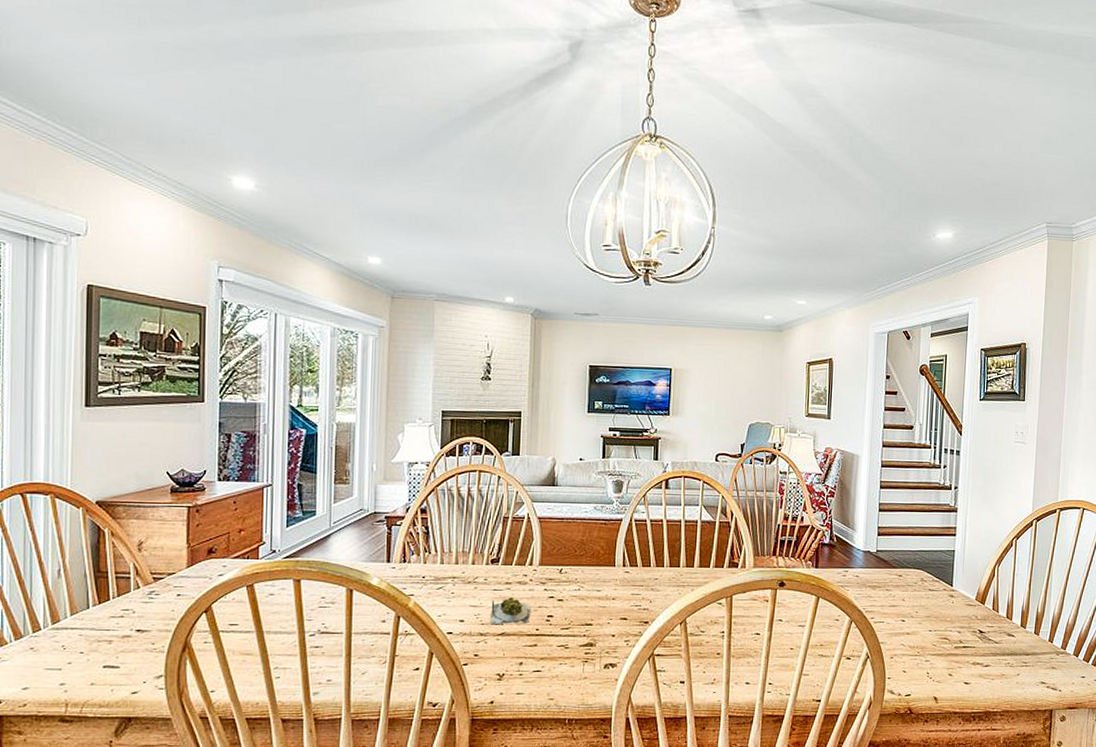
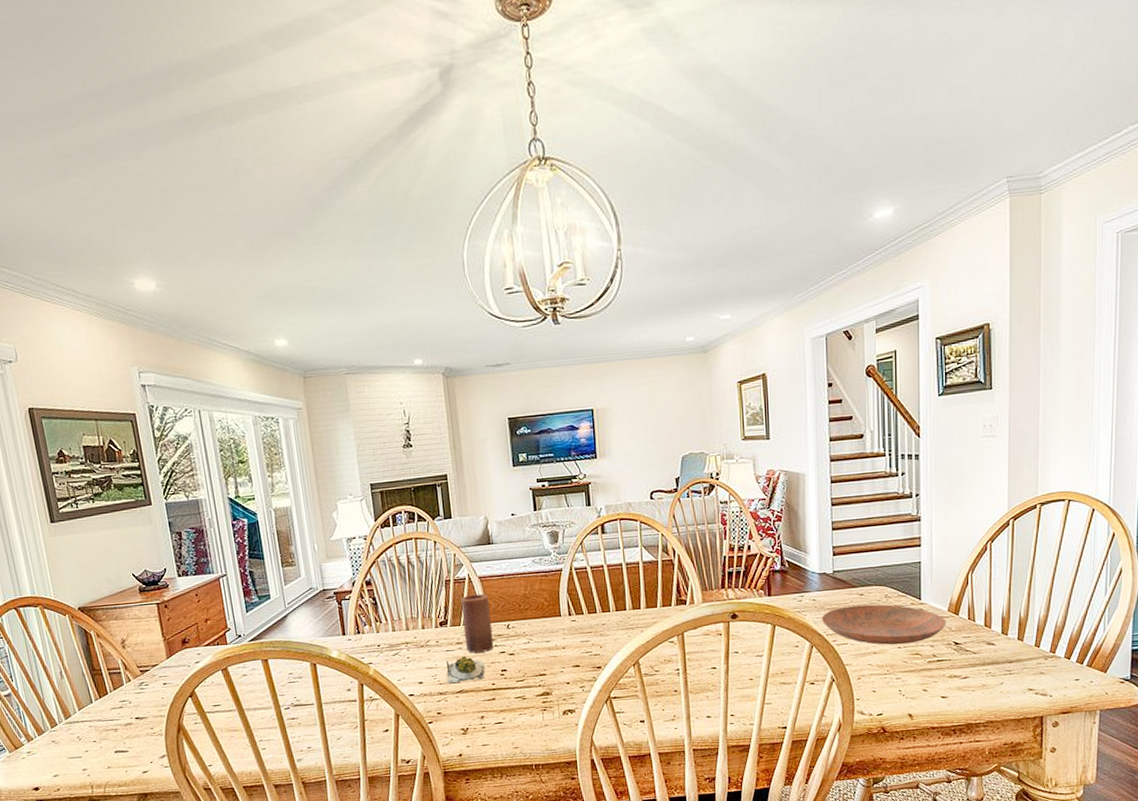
candle: none [514,534,545,595] -> present [460,594,494,653]
bowl: none [862,586,974,628] -> present [821,604,946,645]

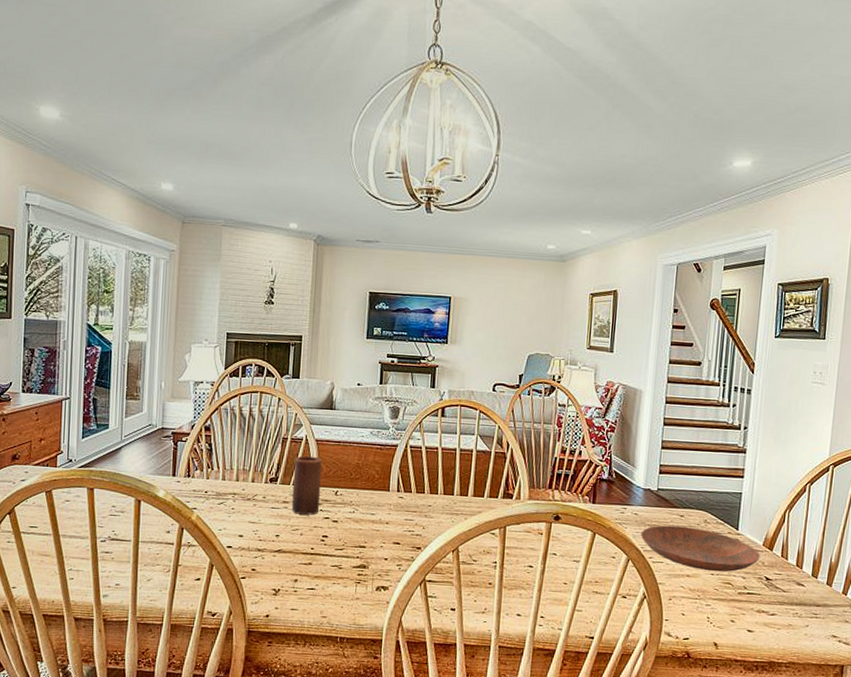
succulent plant: present [446,656,485,684] -> none [266,516,307,542]

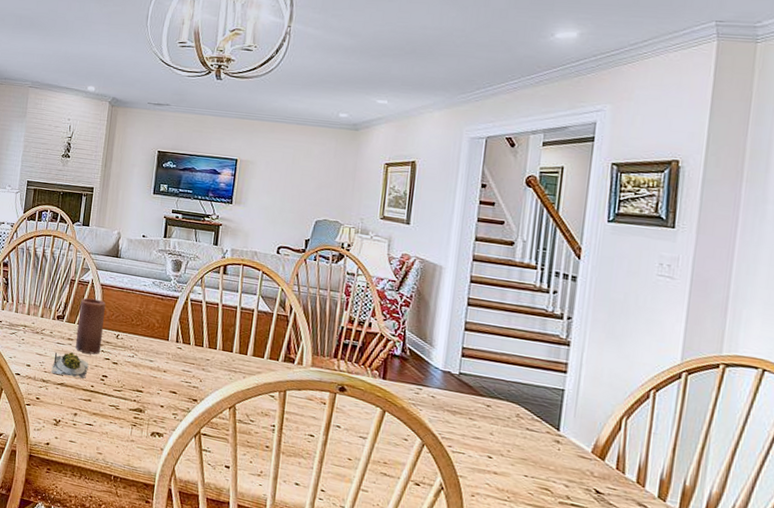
succulent plant: none [266,516,307,542] -> present [51,352,89,379]
bowl: present [640,525,760,572] -> none [438,412,588,477]

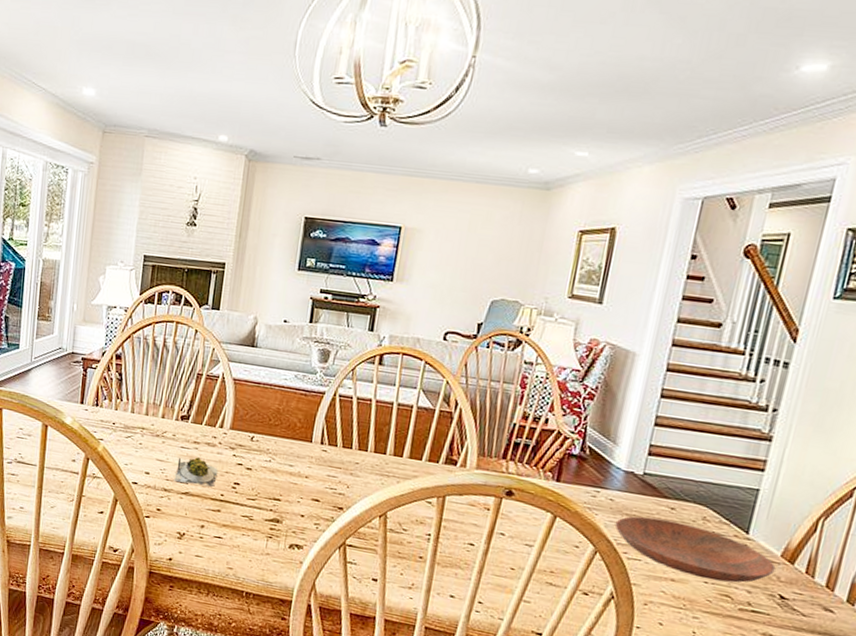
candle: present [75,297,106,355] -> none [202,394,239,460]
bowl: none [438,412,588,477] -> present [614,516,776,583]

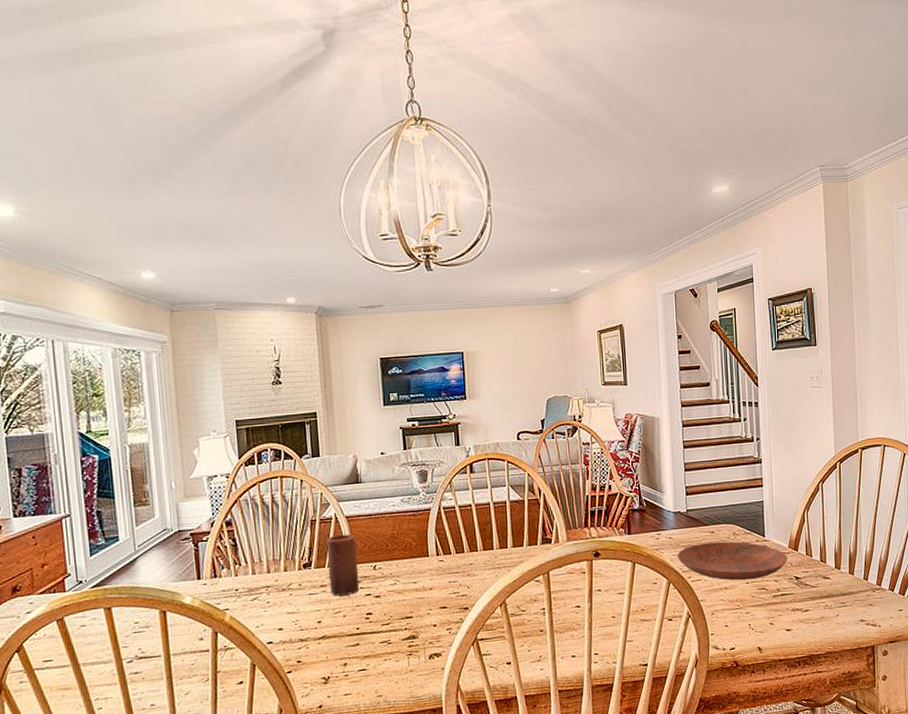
succulent plant: present [174,457,218,487] -> none [308,599,350,630]
candle: none [202,394,239,460] -> present [326,534,360,596]

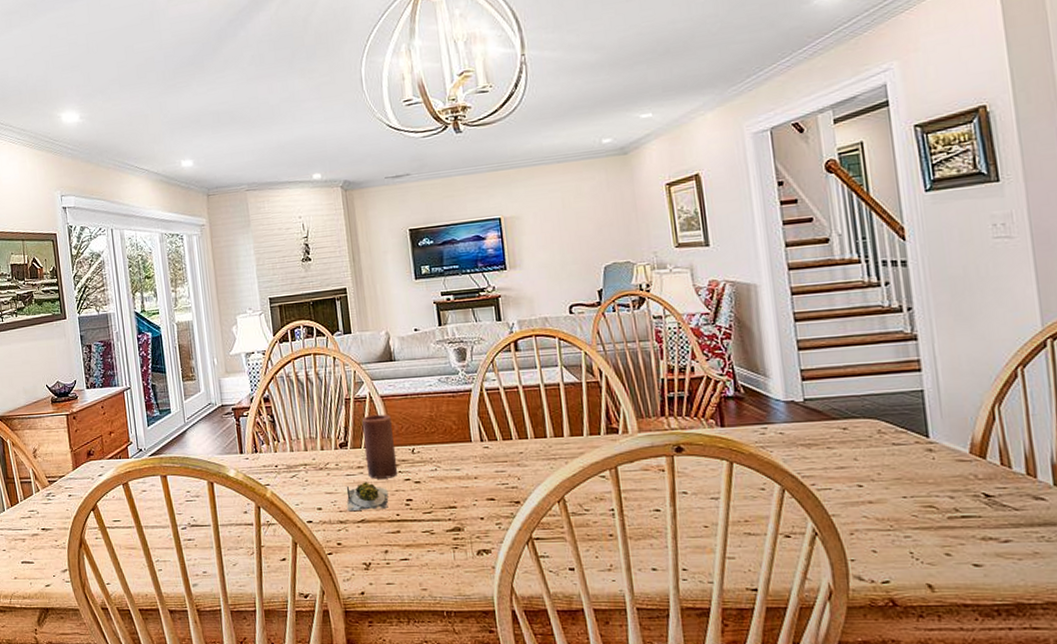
succulent plant: none [308,599,350,630] -> present [347,482,389,512]
bowl: present [677,541,788,581] -> none [793,441,970,494]

